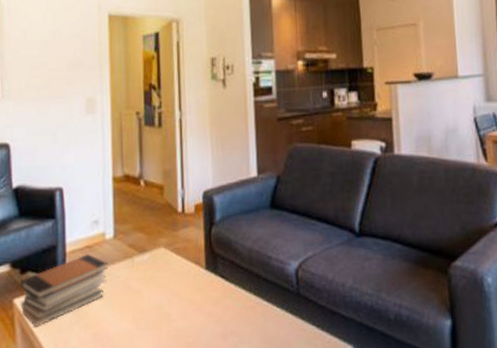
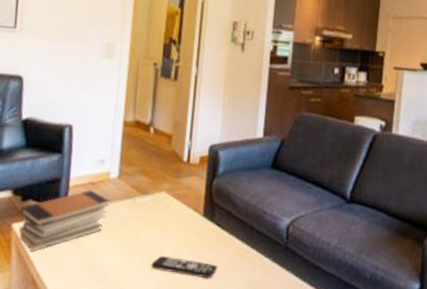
remote control: none [158,317,228,338] -> present [151,256,218,279]

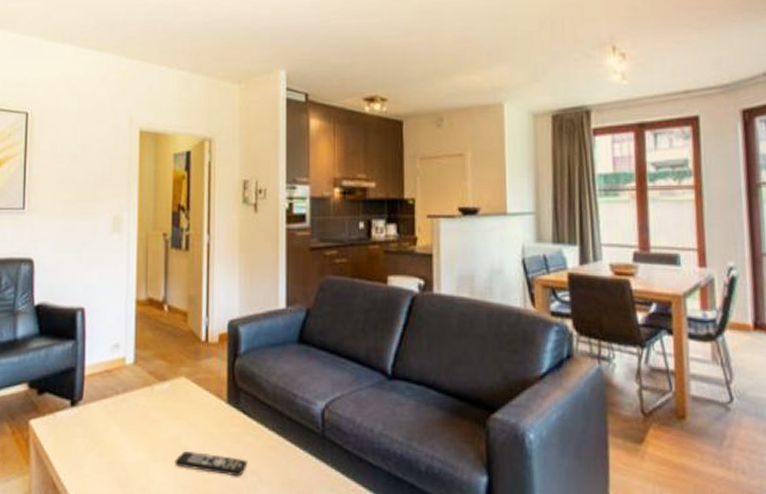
book stack: present [18,190,109,251] -> none [36,379,126,451]

